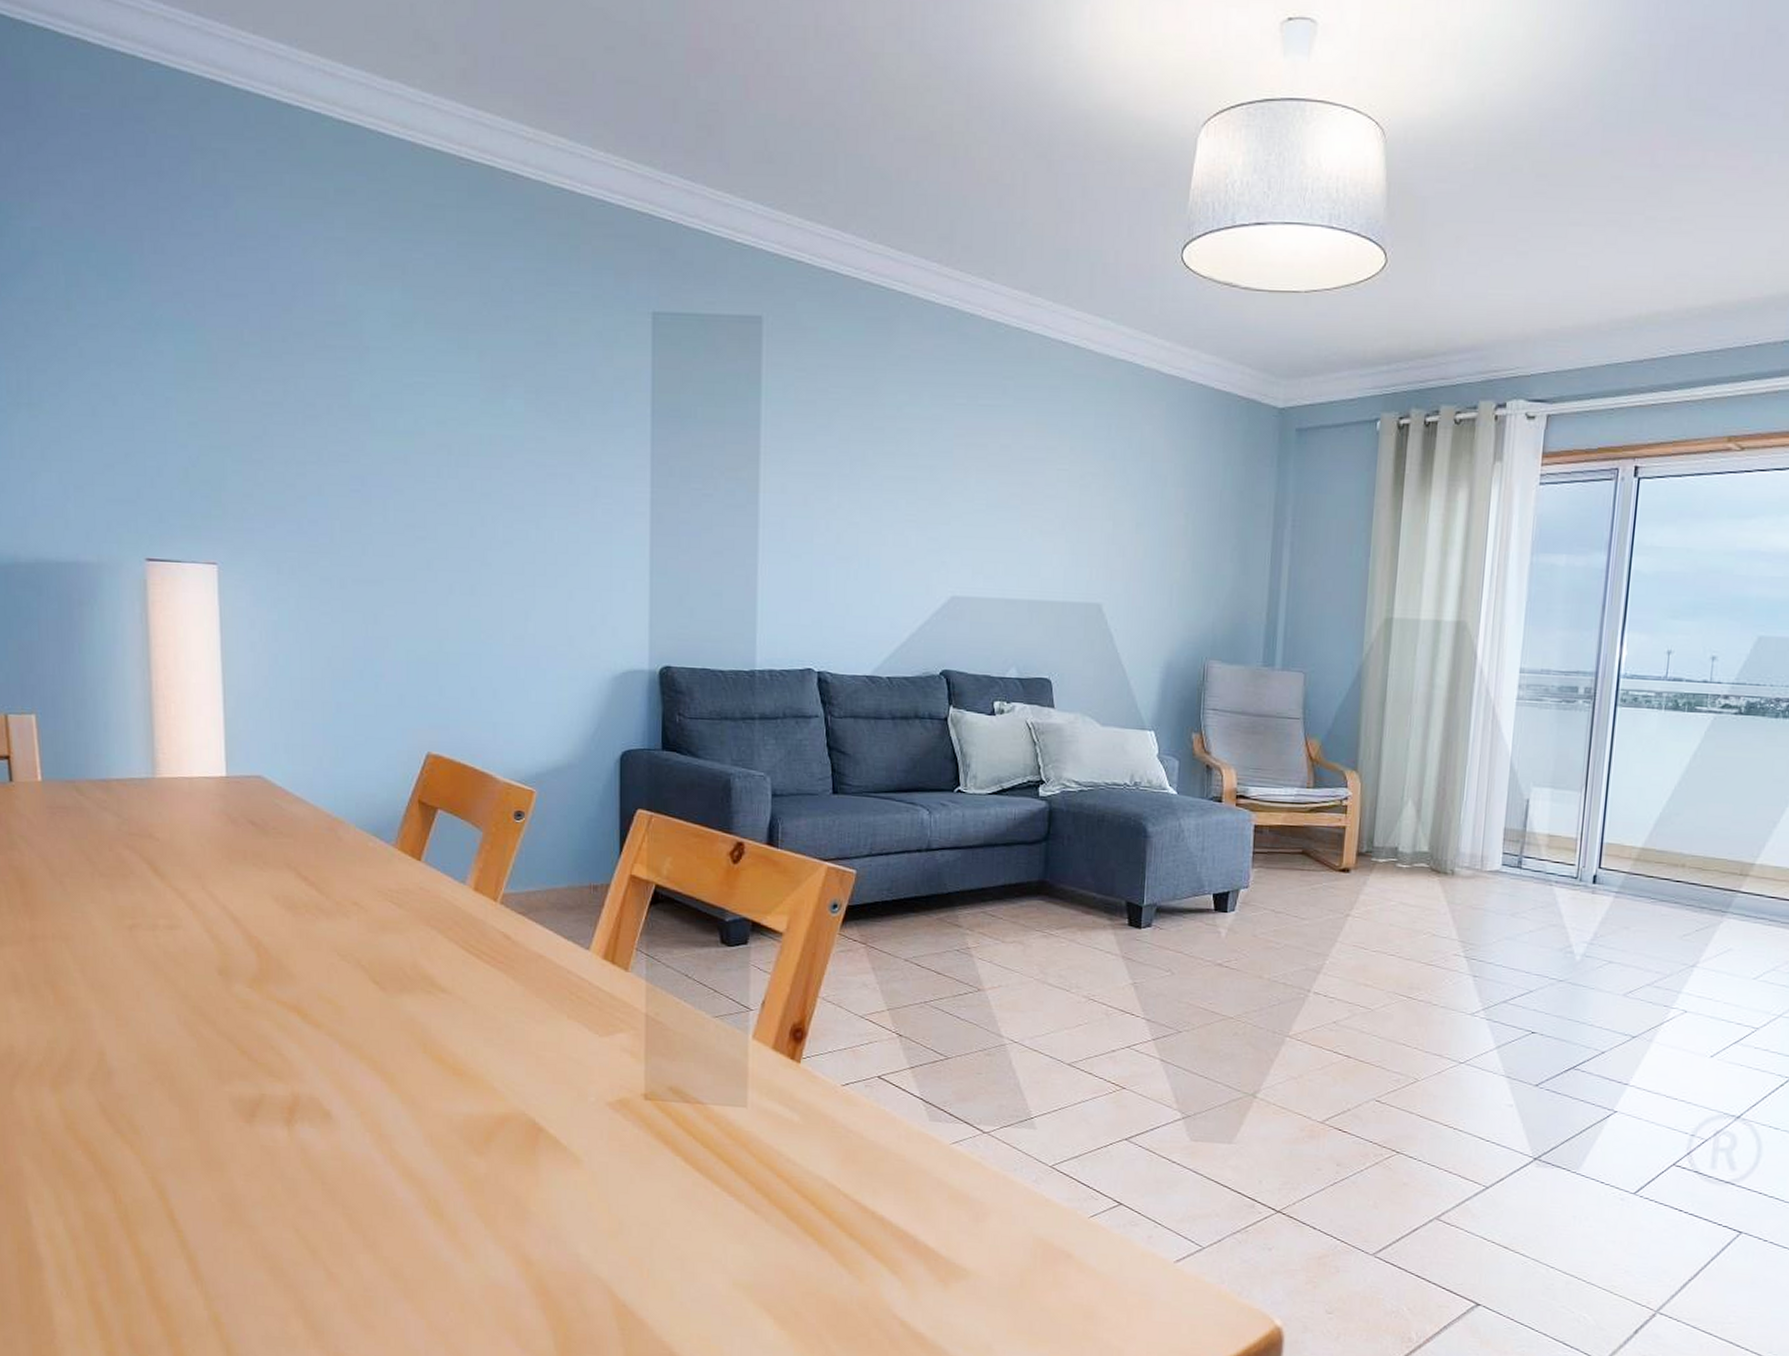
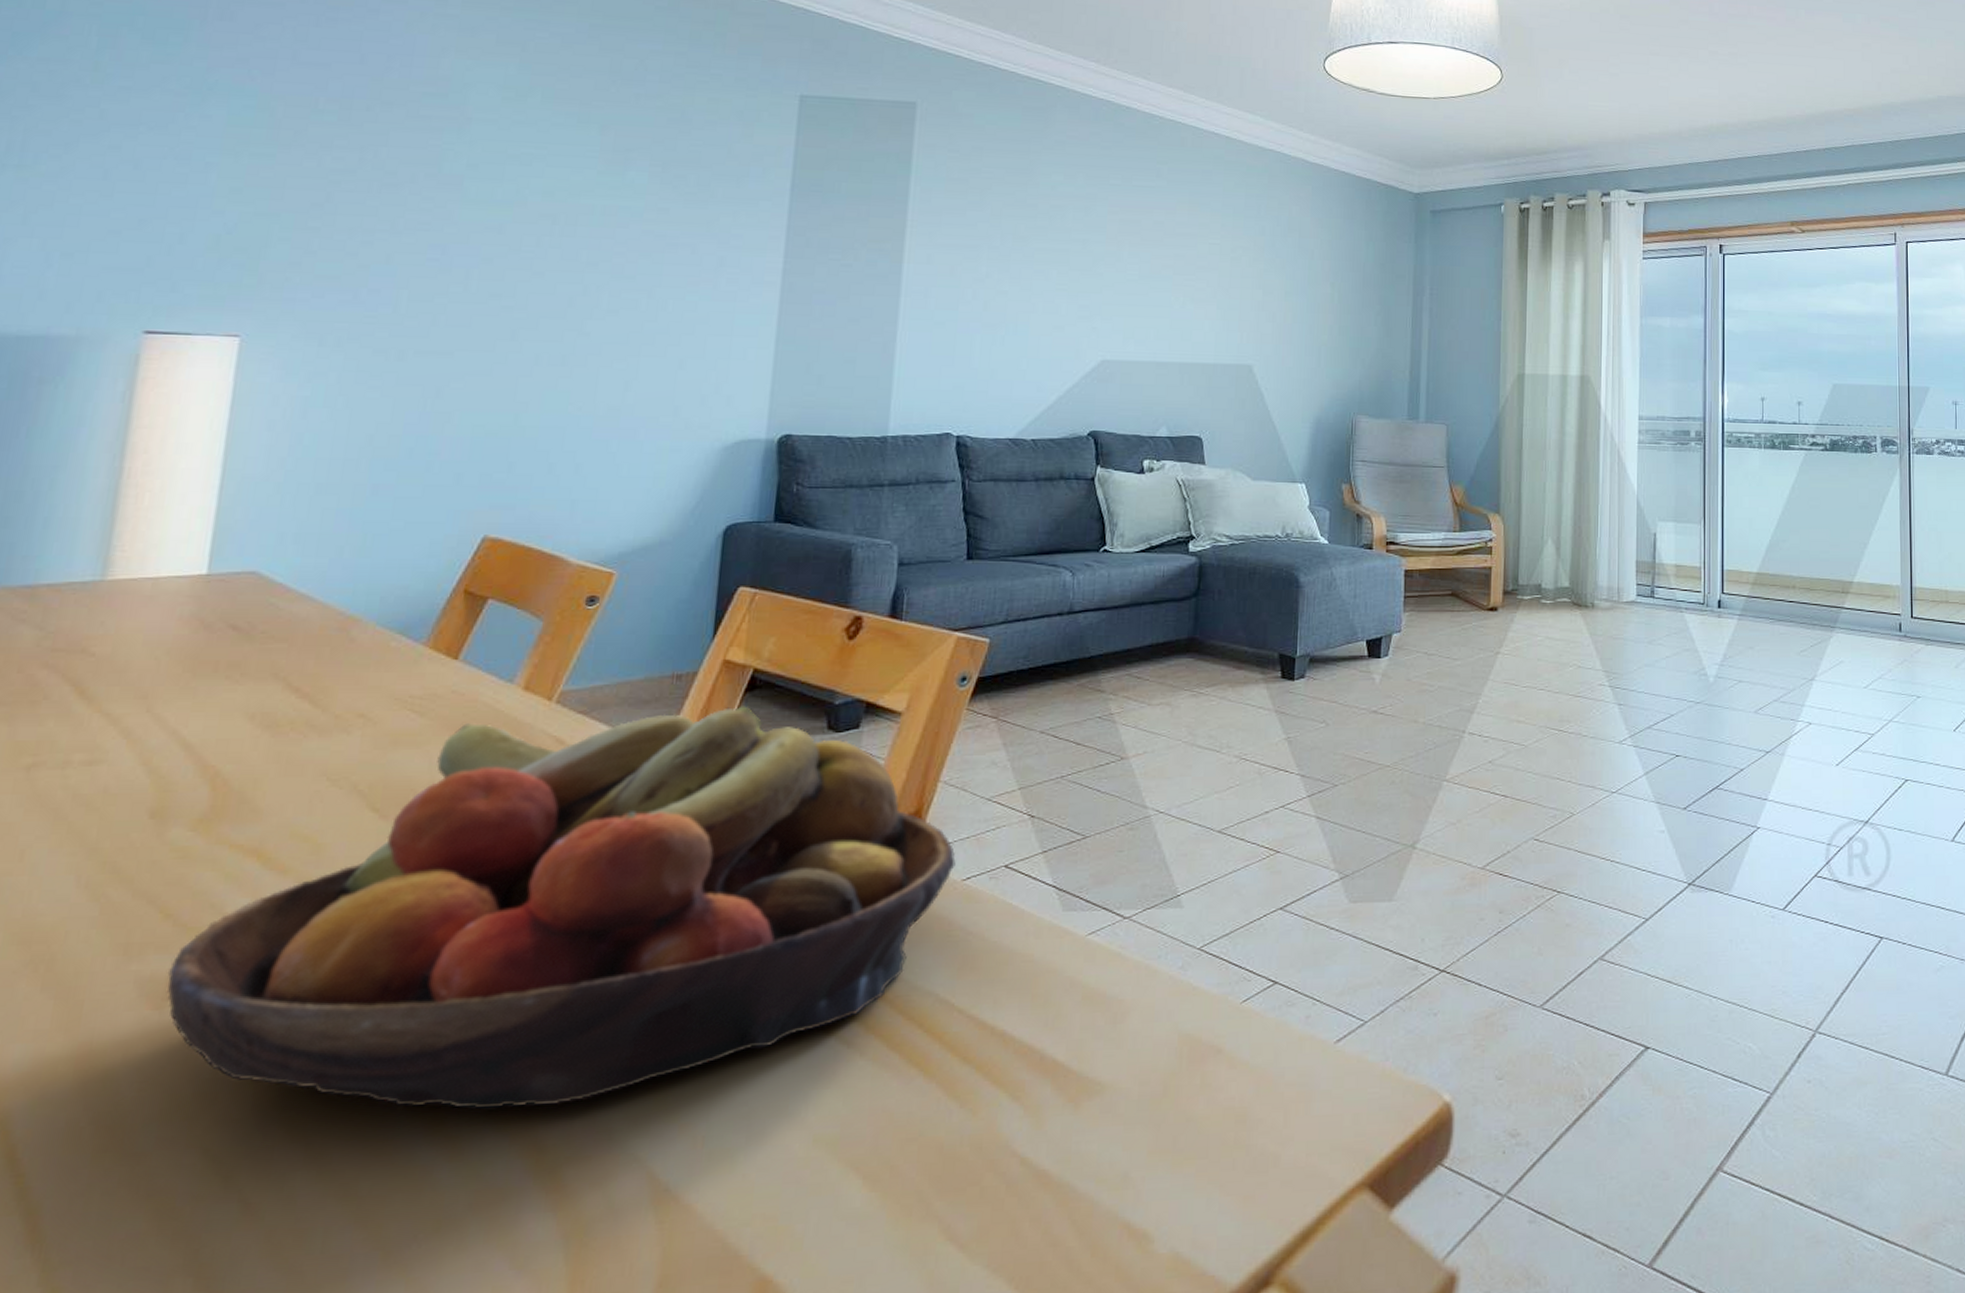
fruit bowl: none [250,916,836,1230] -> present [166,706,956,1110]

